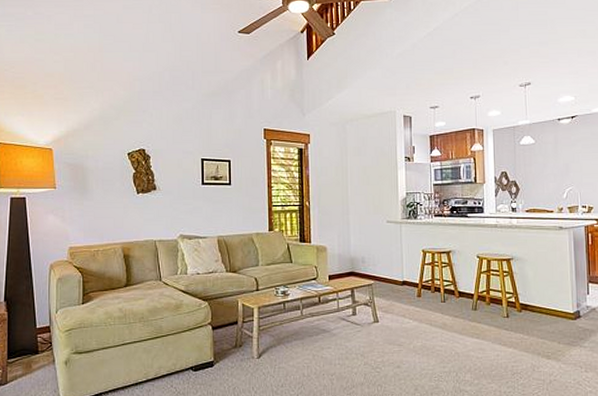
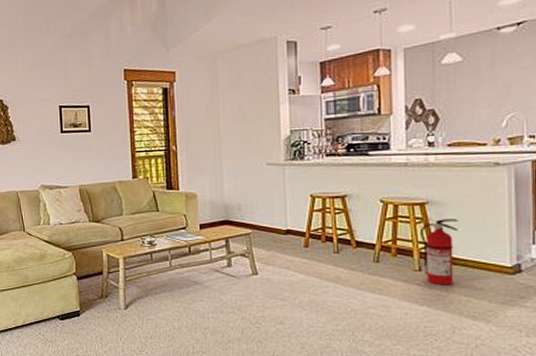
fire extinguisher: none [507,273,535,330] -> present [419,219,458,286]

